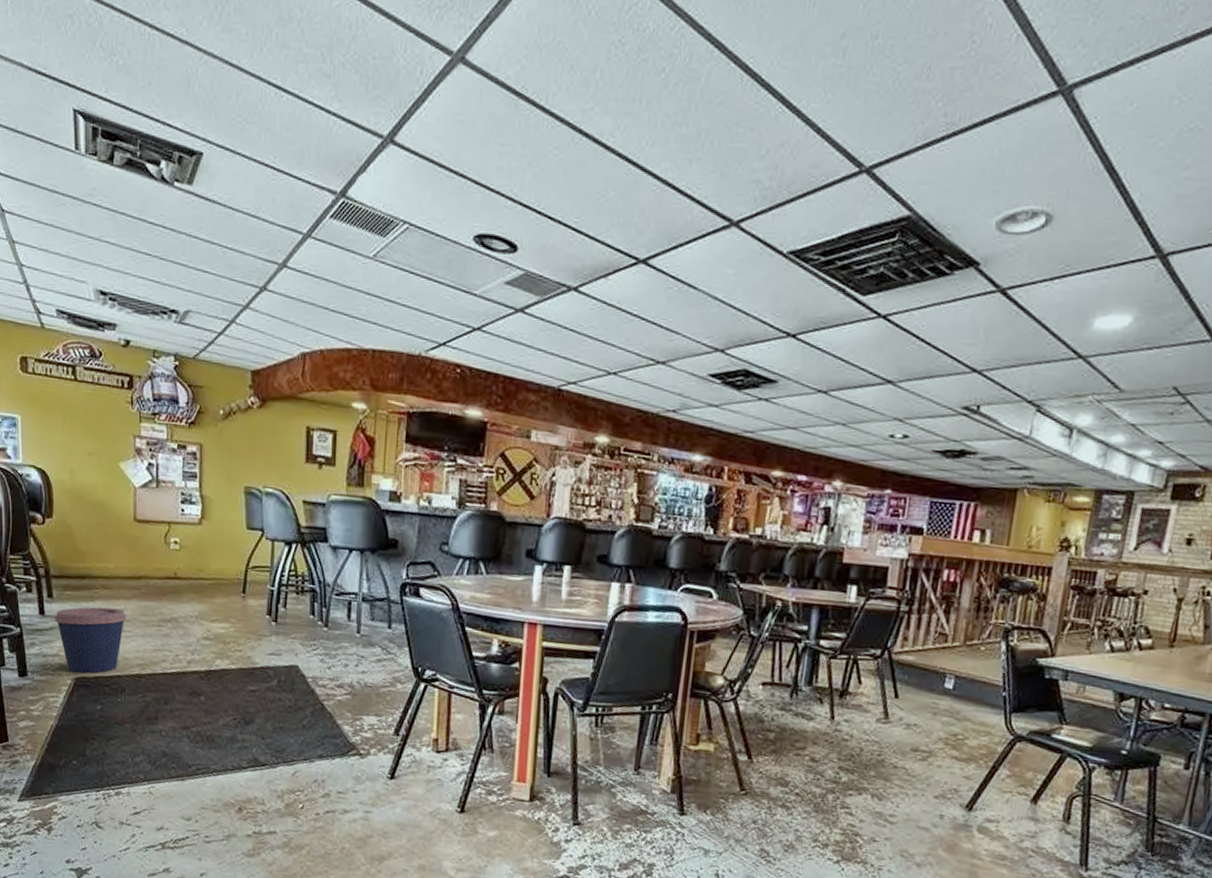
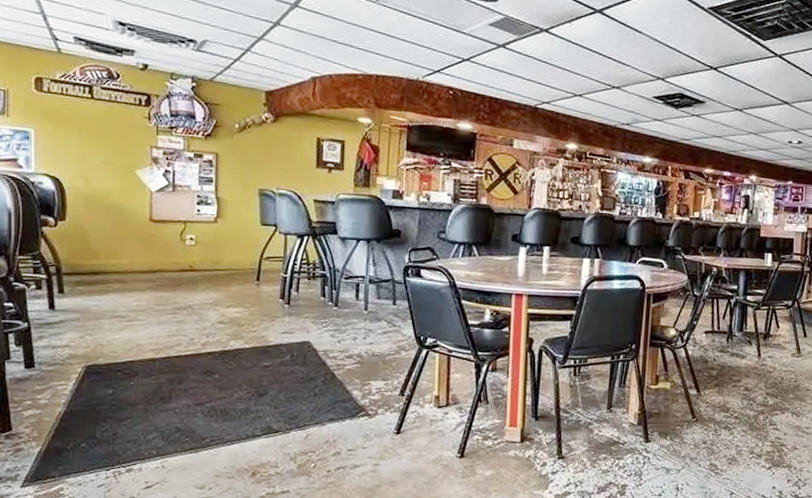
coffee cup: present [55,607,127,674] -> none [66,299,141,361]

